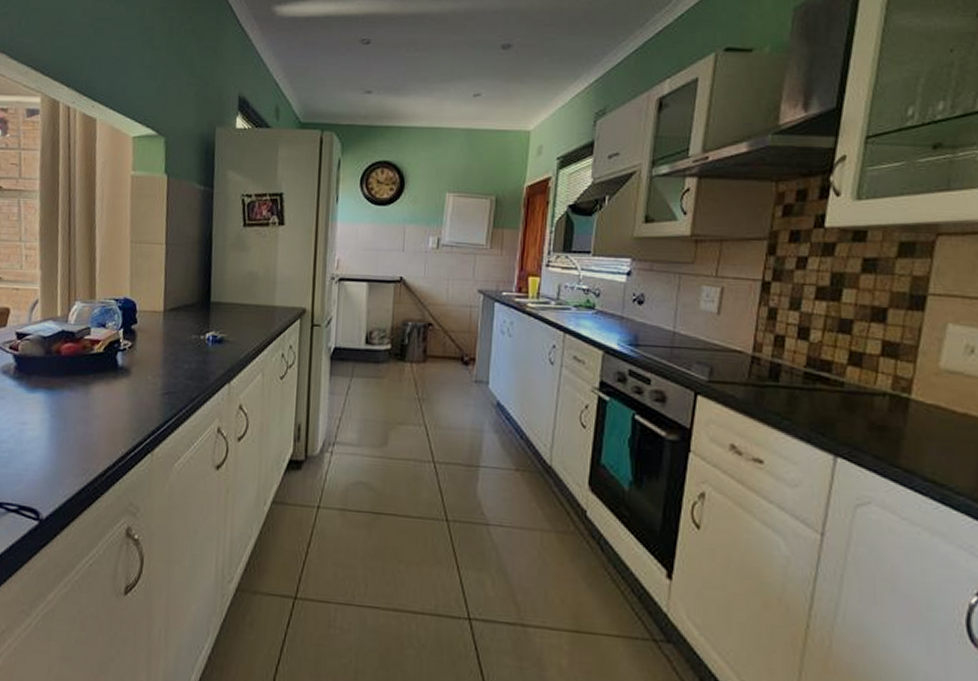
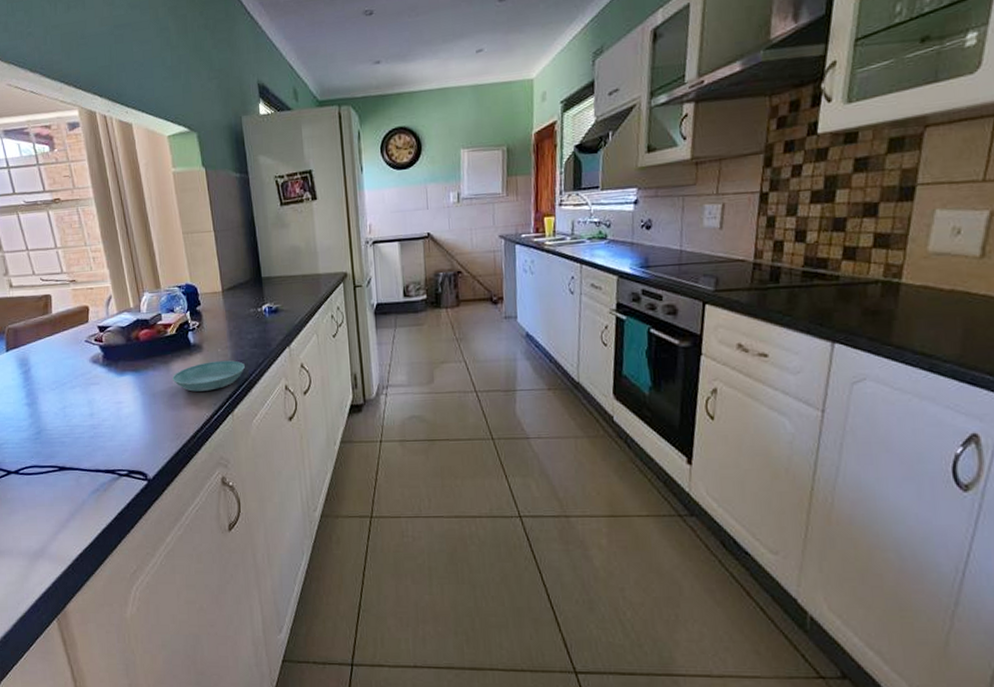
saucer: none [90,389,175,423] -> present [172,360,245,392]

